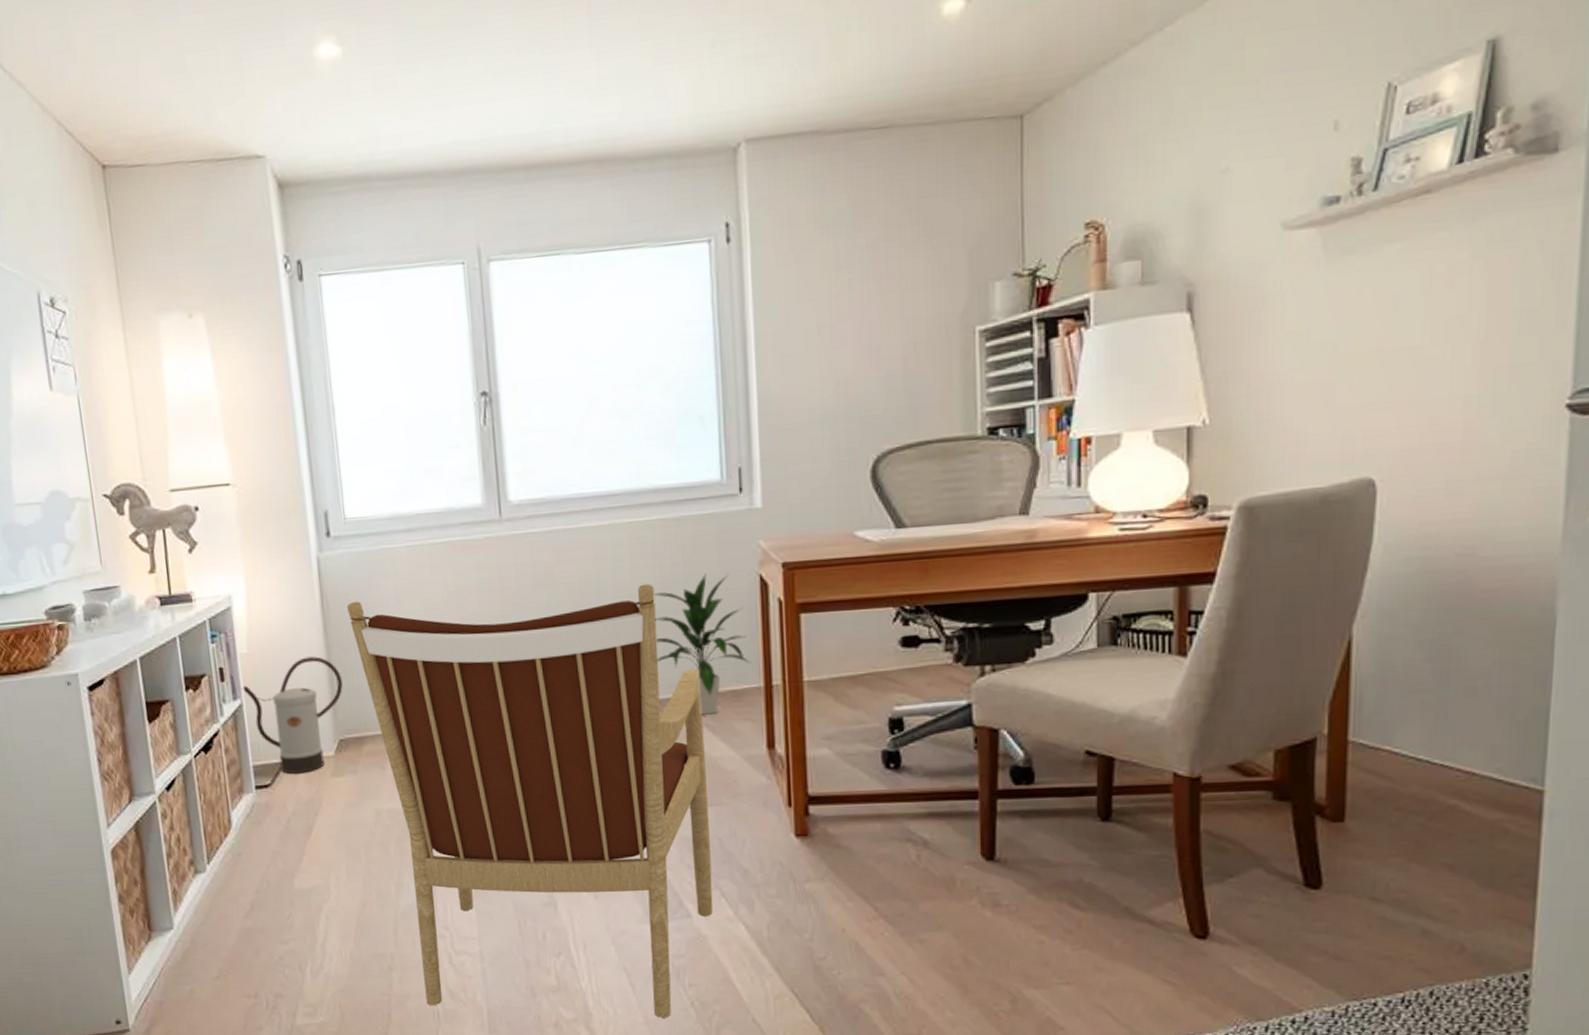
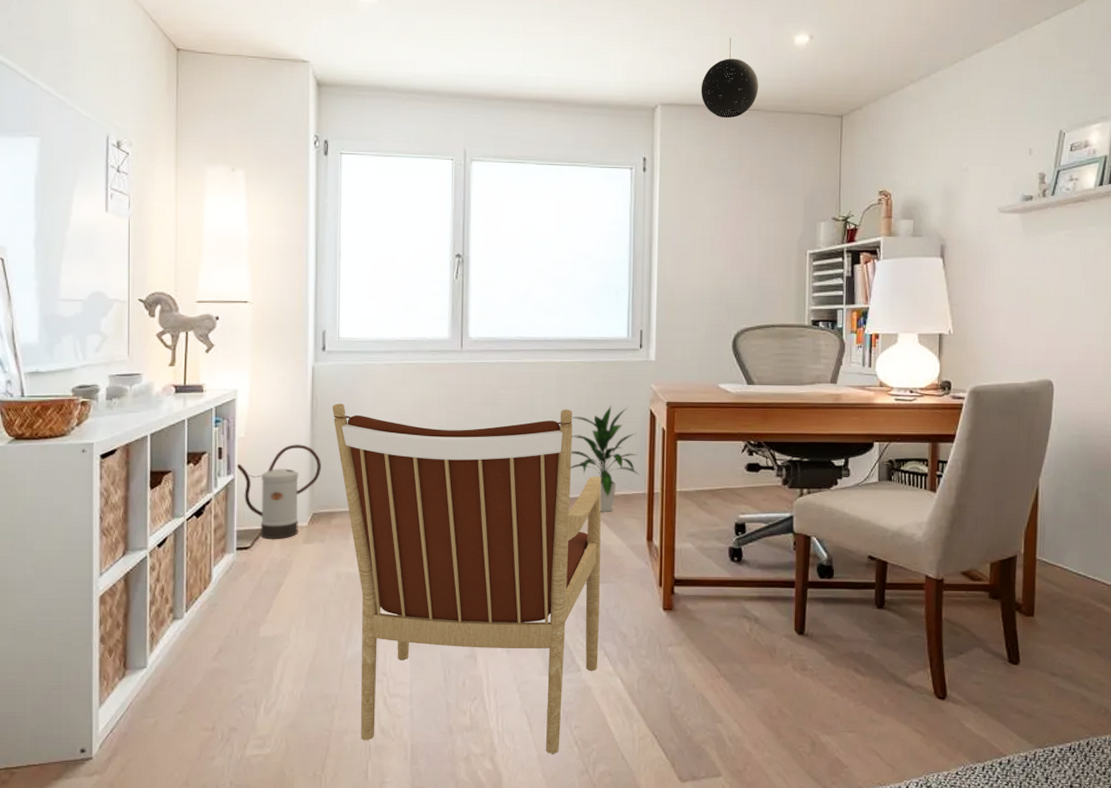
pendant light: none [802,22,891,147] -> present [701,37,759,119]

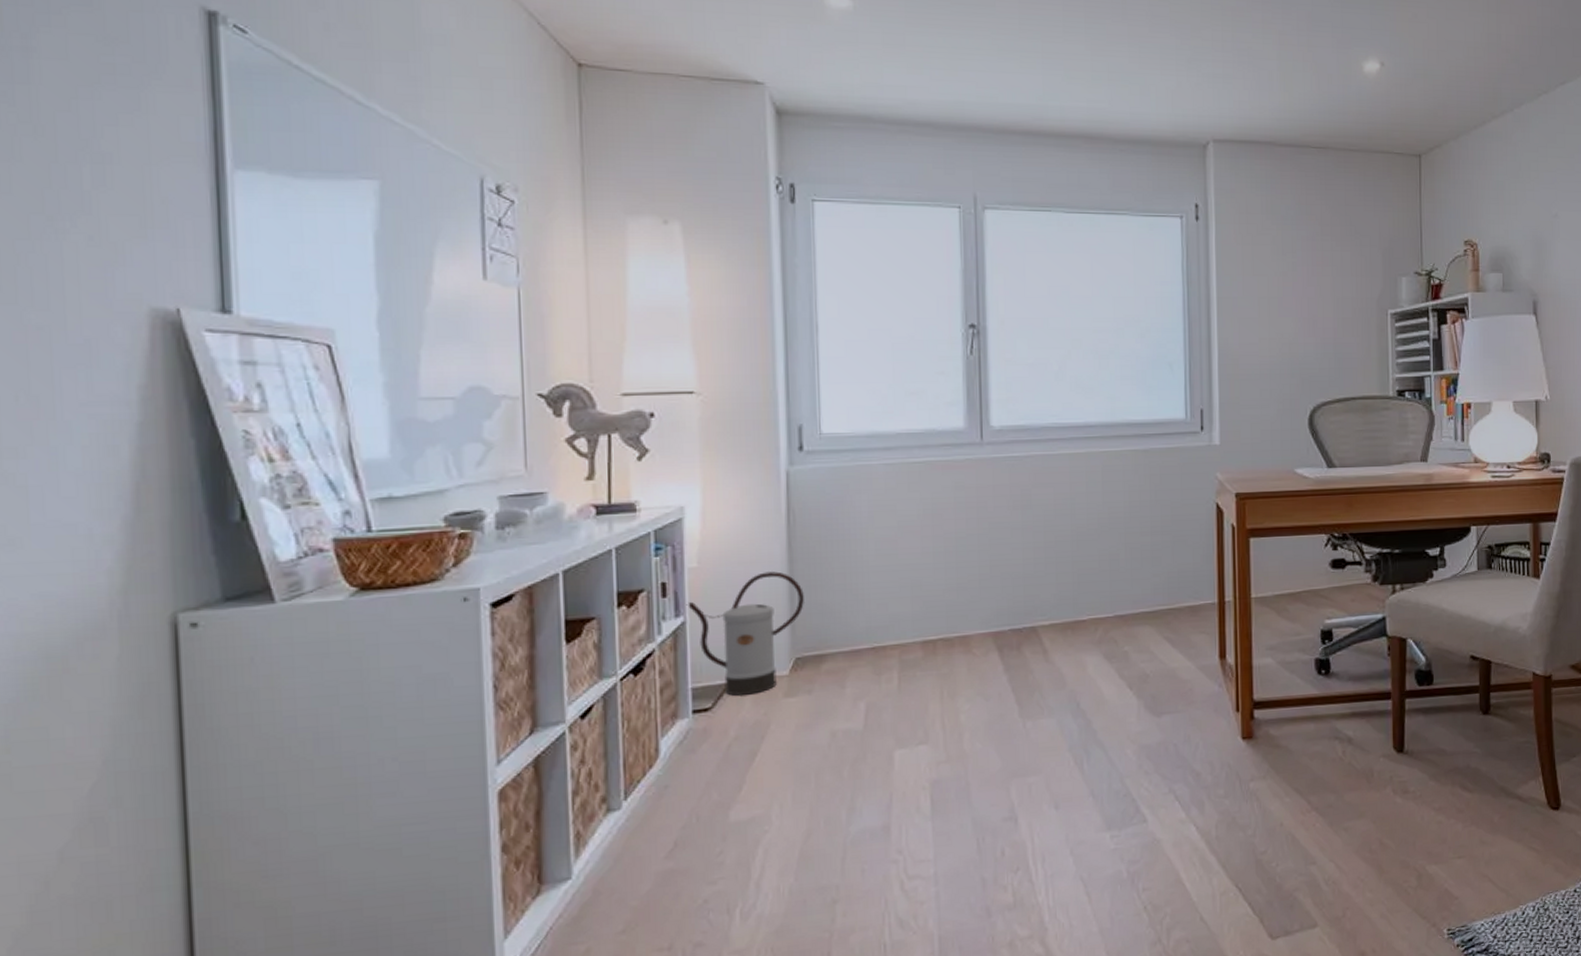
armchair: present [332,403,602,754] -> none [815,508,1168,939]
indoor plant: present [571,405,640,513] -> none [1122,500,1207,630]
pendant light: present [701,37,759,119] -> none [1259,63,1326,158]

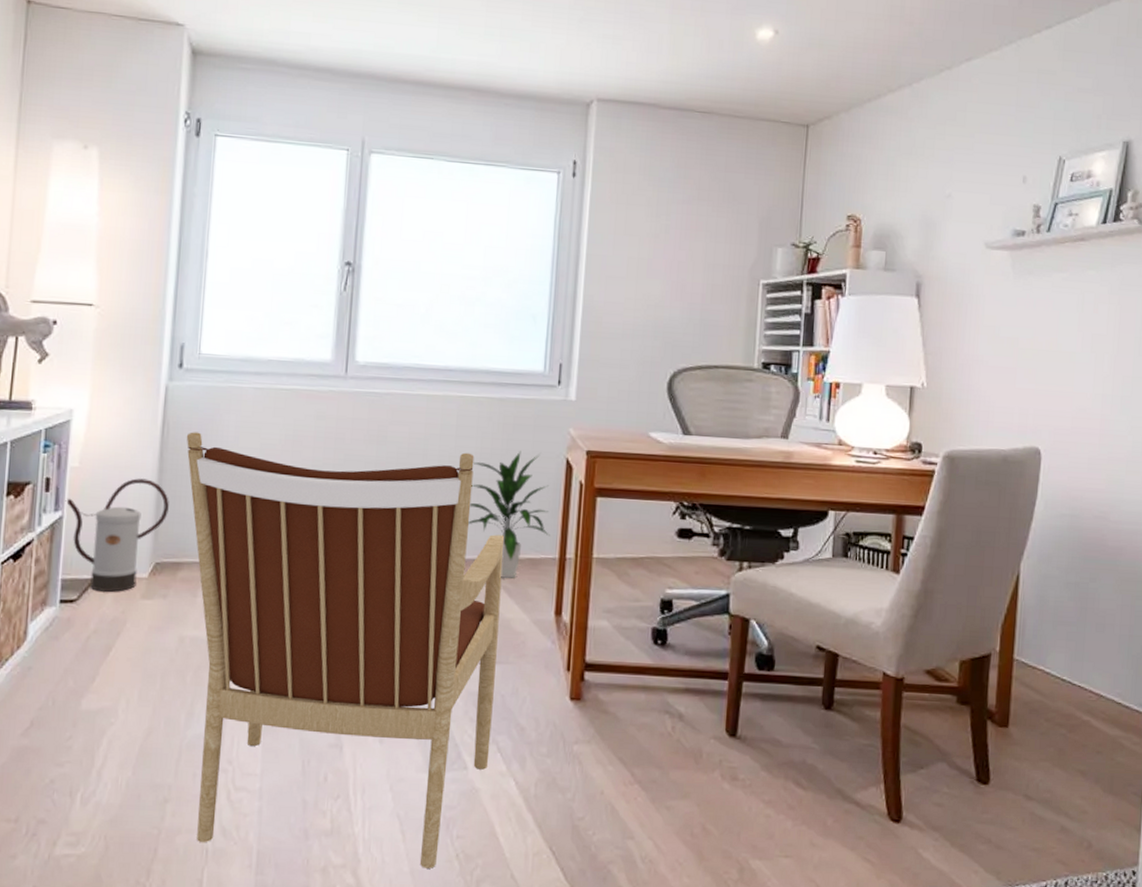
armchair: none [815,508,1168,939] -> present [186,432,505,869]
indoor plant: none [1122,500,1207,630] -> present [468,451,550,579]

